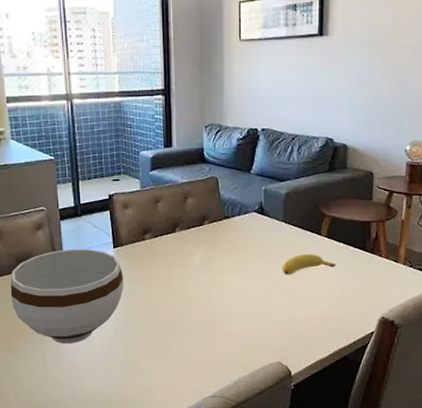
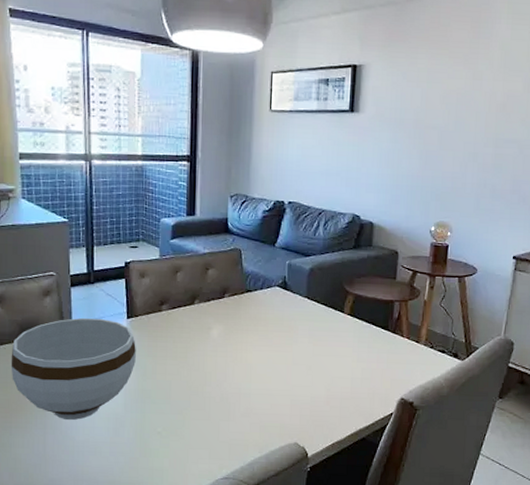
banana: present [282,253,336,276] -> none [303,331,358,354]

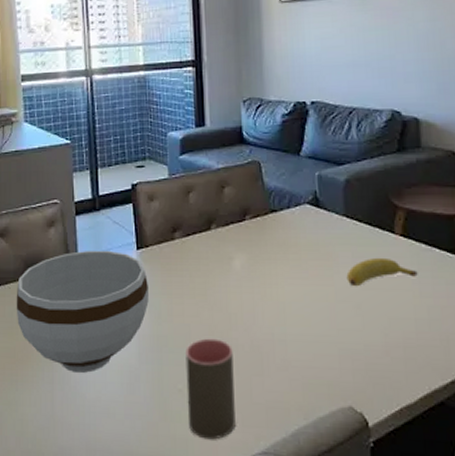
cup: none [164,392,206,470] -> present [186,338,236,440]
banana: none [303,331,358,354] -> present [346,257,418,287]

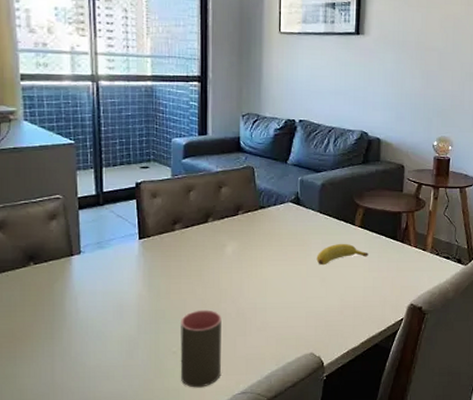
bowl: present [16,250,149,373] -> none [14,240,149,345]

